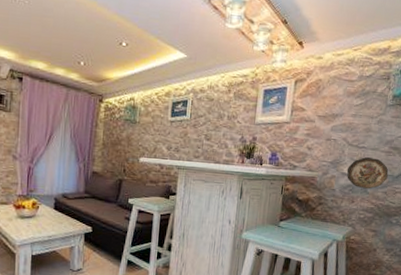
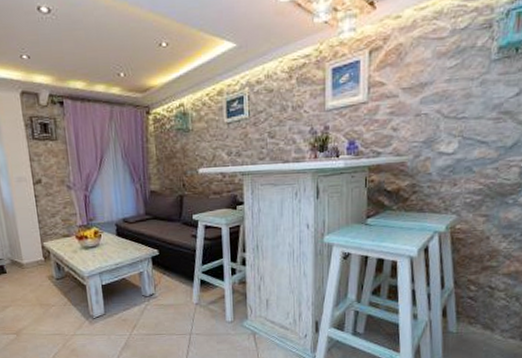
decorative plate: present [346,157,389,189] -> none [444,128,499,168]

